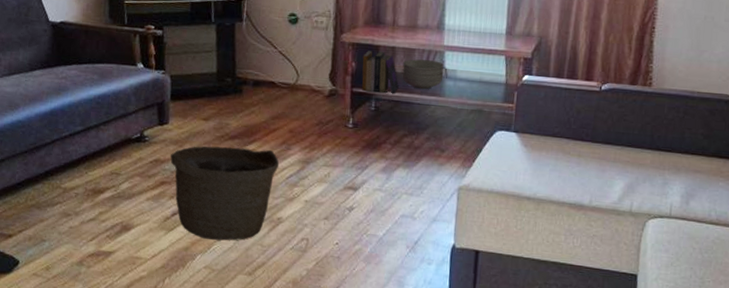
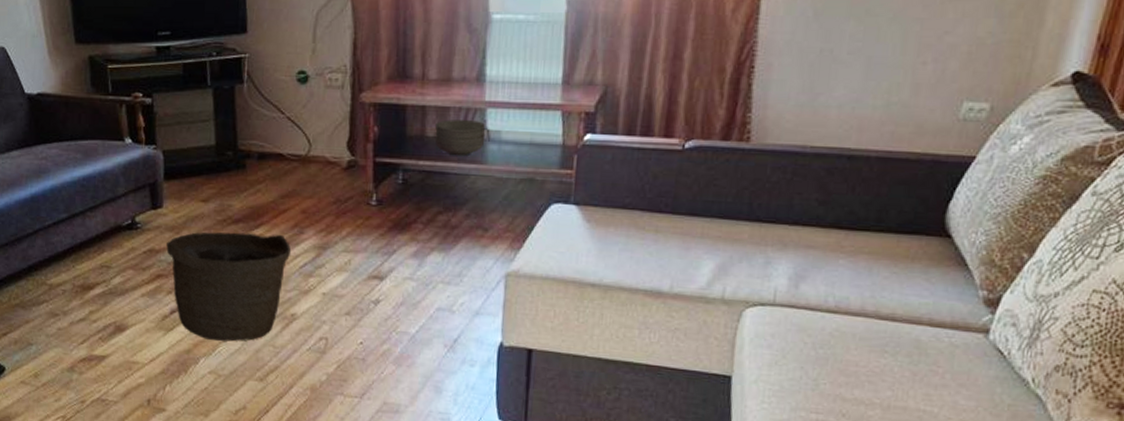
books: present [362,51,399,94] -> none [386,112,431,163]

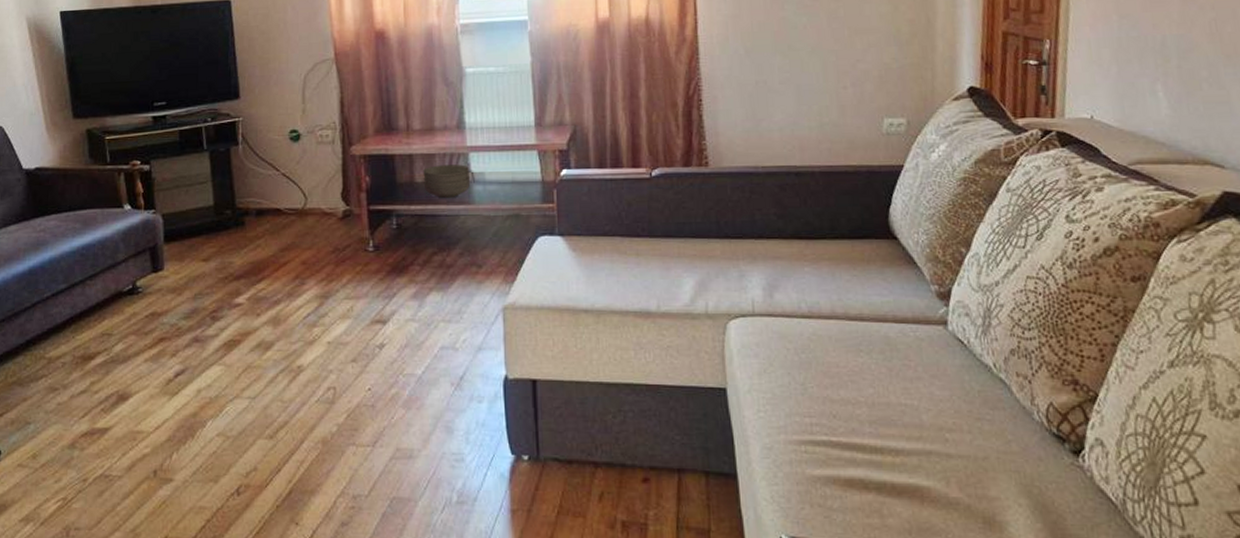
basket: present [166,232,292,342] -> none [169,287,294,400]

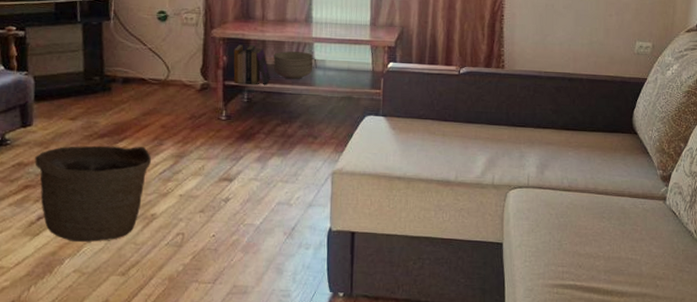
basket: none [169,287,294,400] -> present [35,145,152,242]
books: none [377,161,421,209] -> present [233,45,270,86]

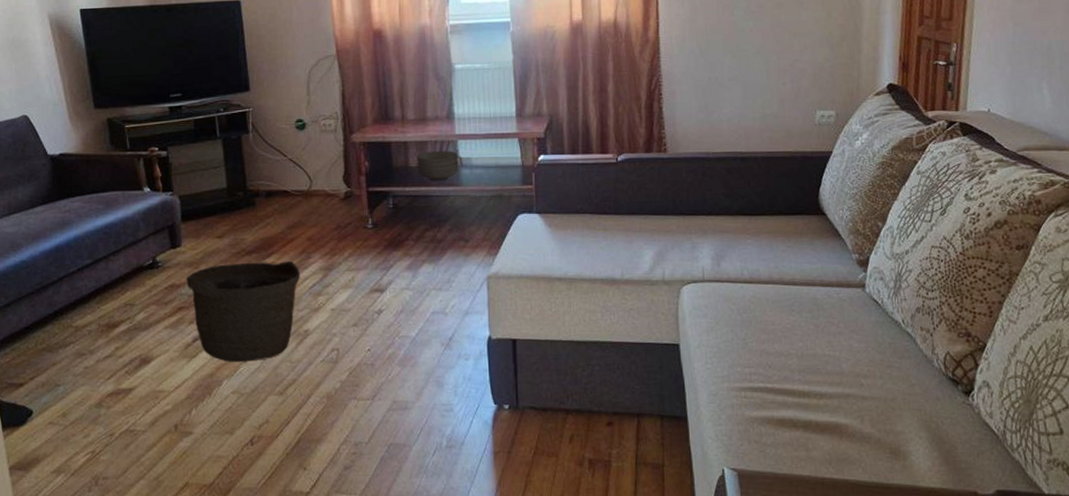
books: present [233,45,270,86] -> none [375,148,415,190]

